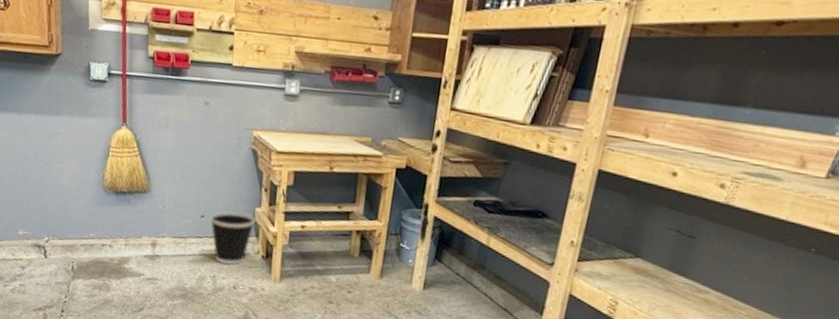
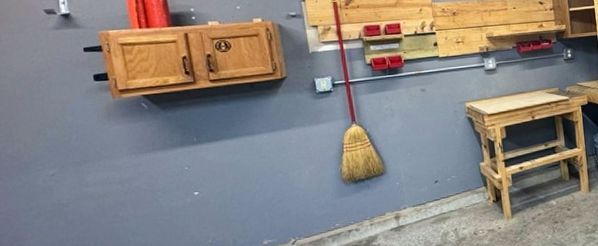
wastebasket: present [210,211,256,266] -> none [443,169,482,217]

